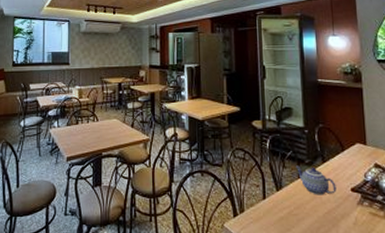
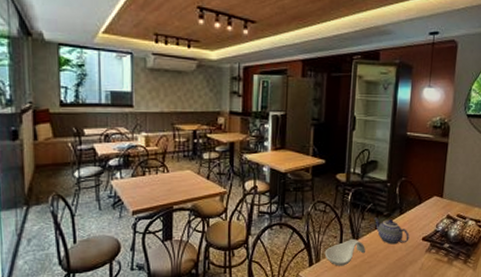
spoon rest: none [248,188,291,218] -> present [324,238,365,266]

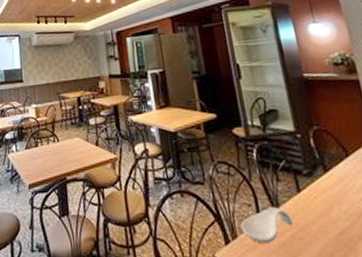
teapot: present [373,217,409,245] -> none [291,177,348,213]

